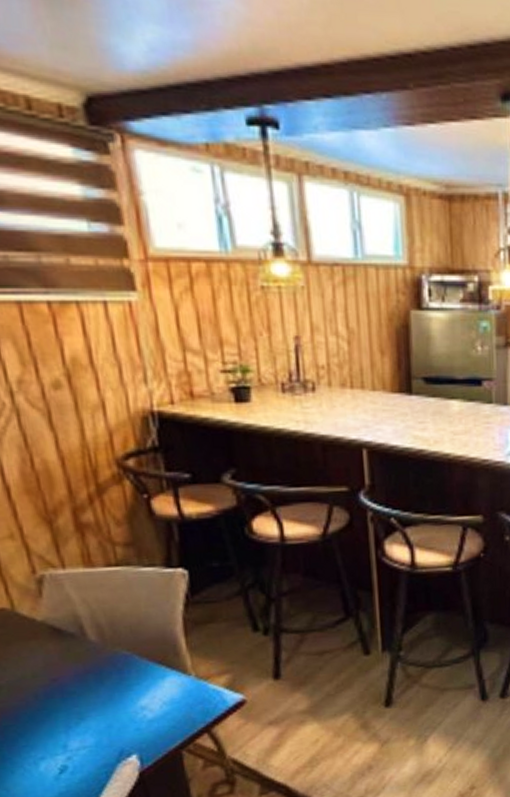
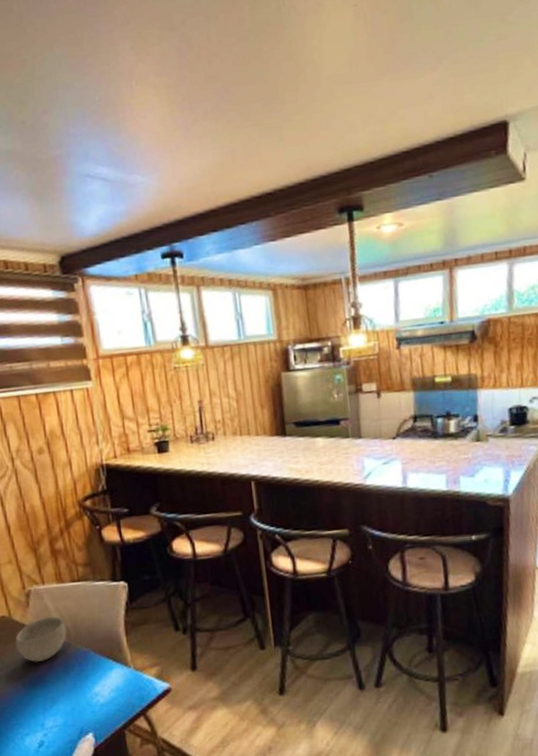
bowl: none [21,610,100,669] -> present [15,616,67,663]

